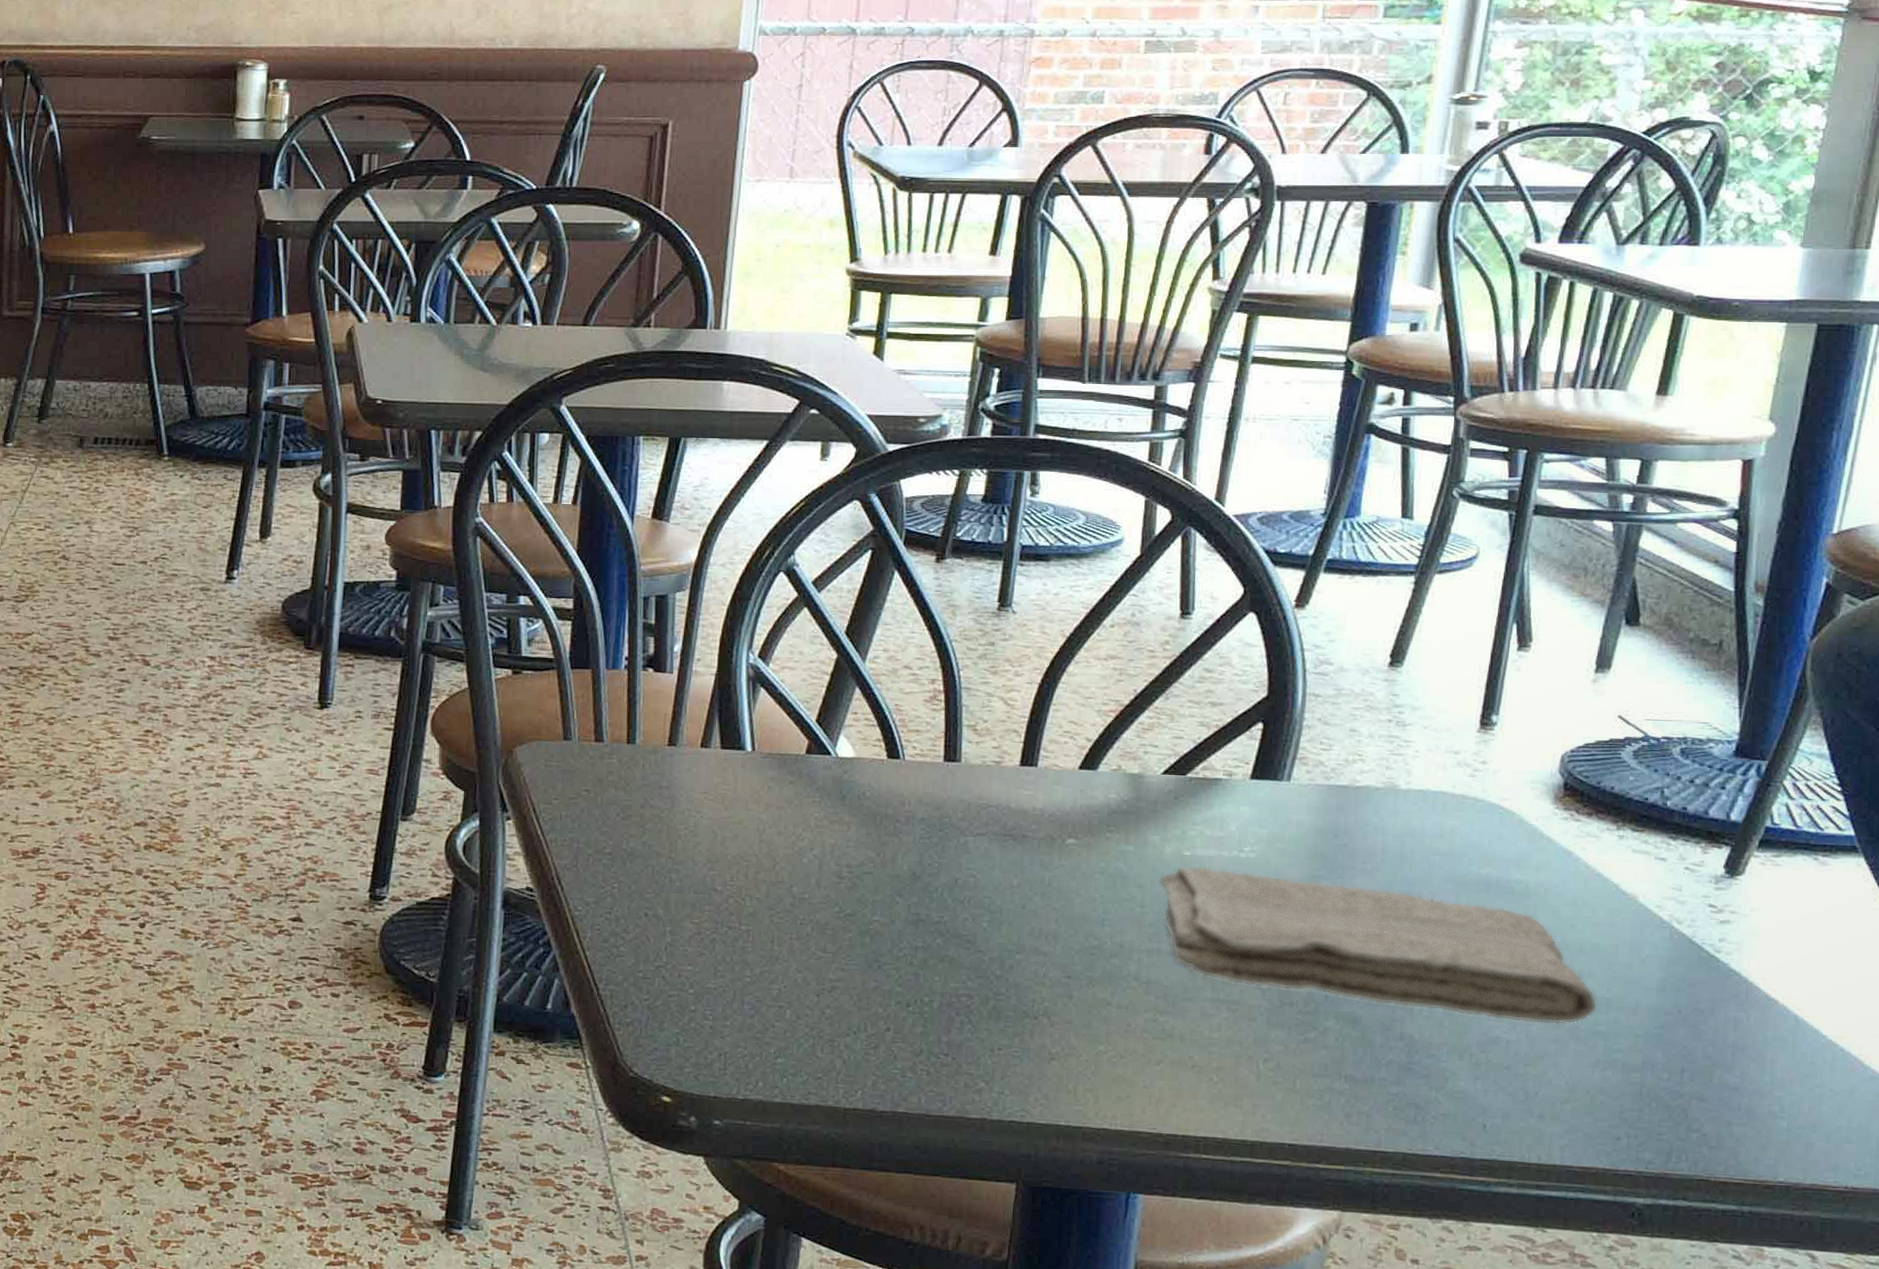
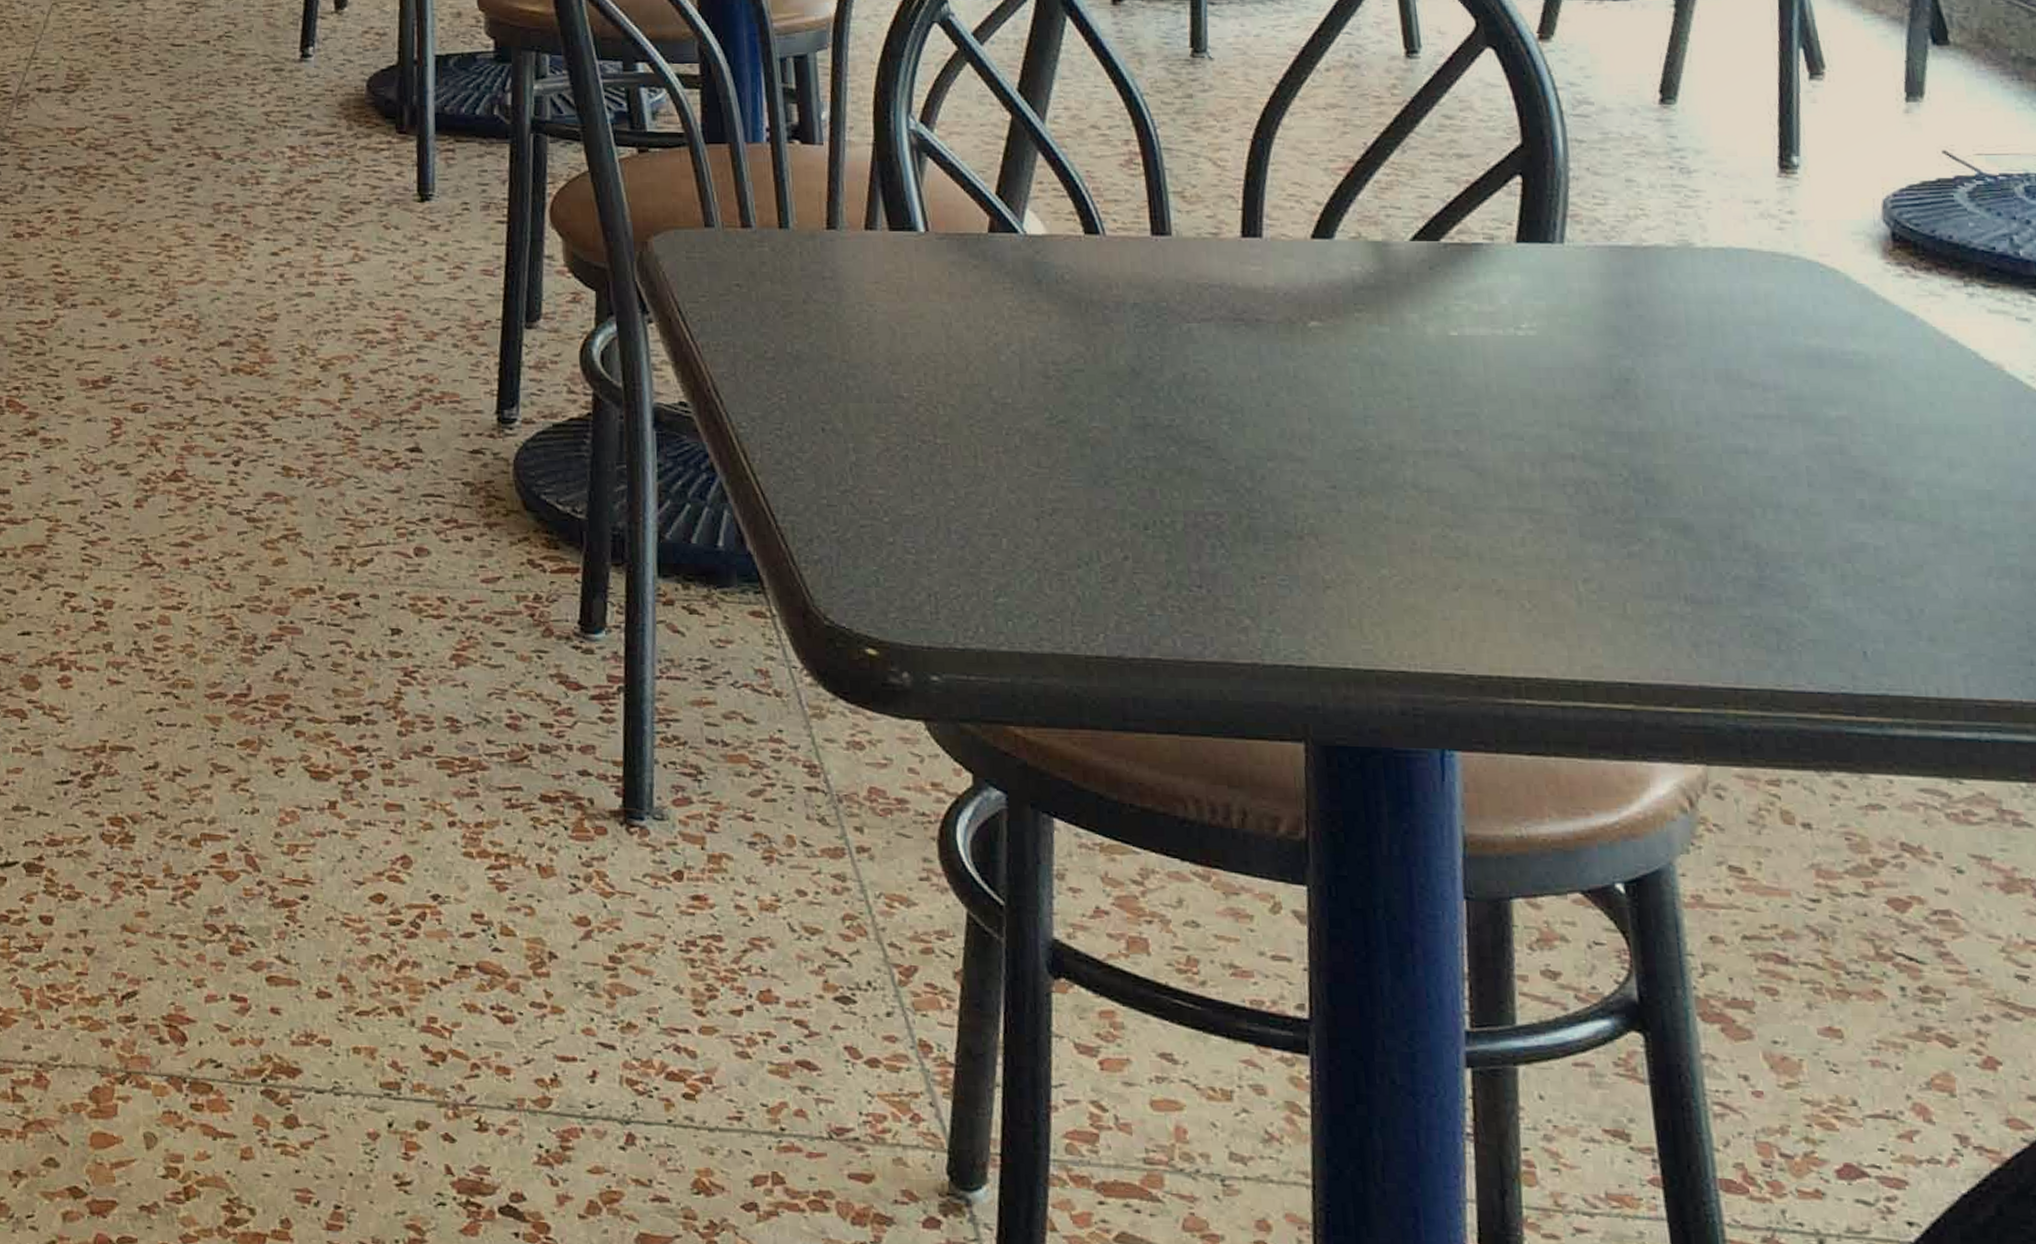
washcloth: present [1158,866,1597,1025] -> none [1424,348,1978,526]

